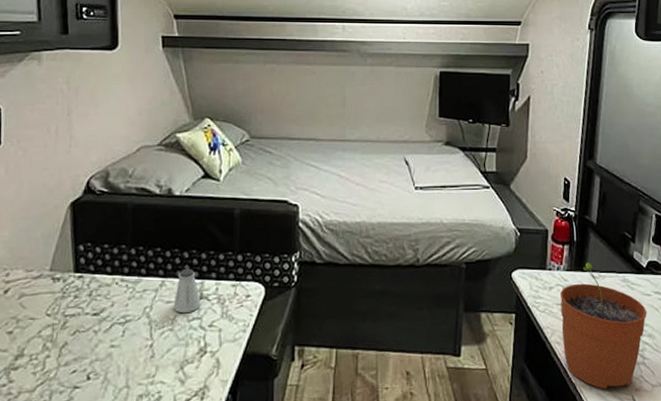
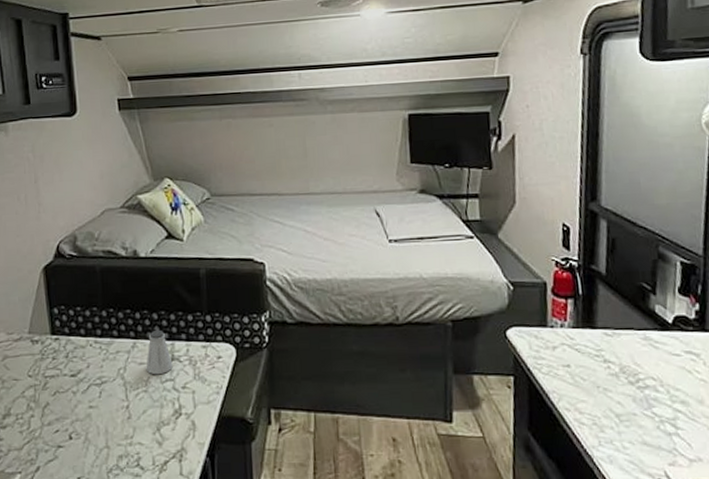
plant pot: present [560,262,647,389] -> none [566,318,678,463]

